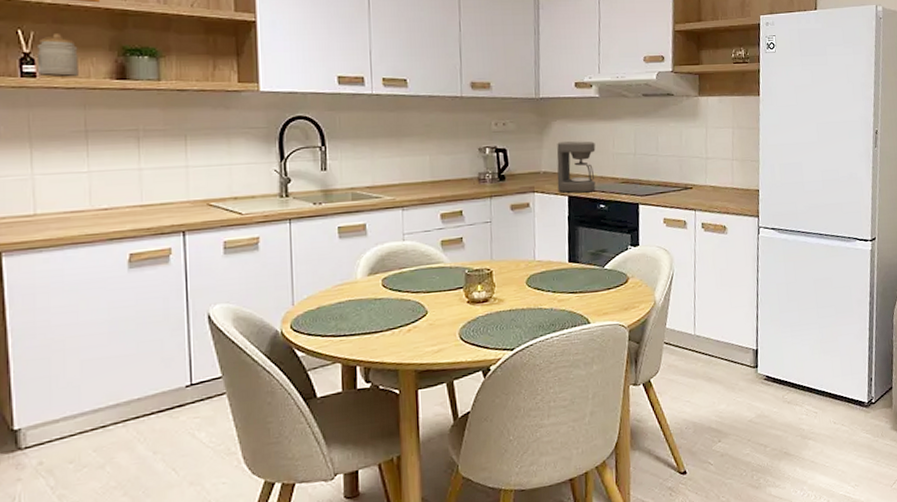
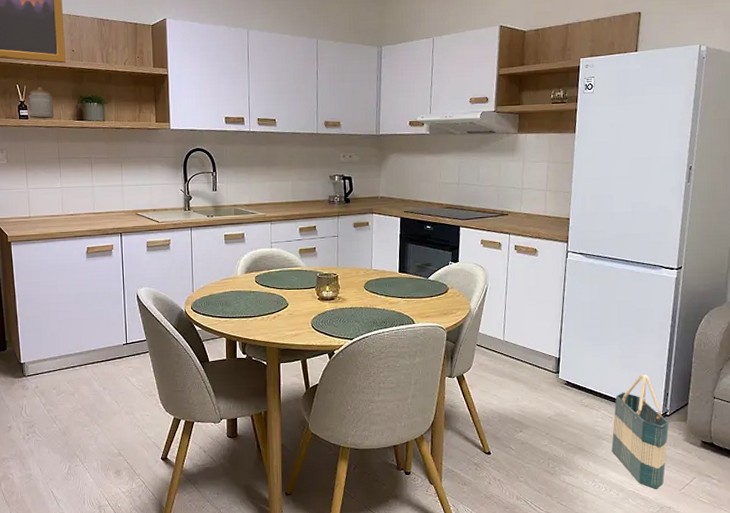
coffee maker: present [556,141,596,193] -> none [391,171,425,216]
tote bag: none [818,359,876,489] -> present [611,374,669,489]

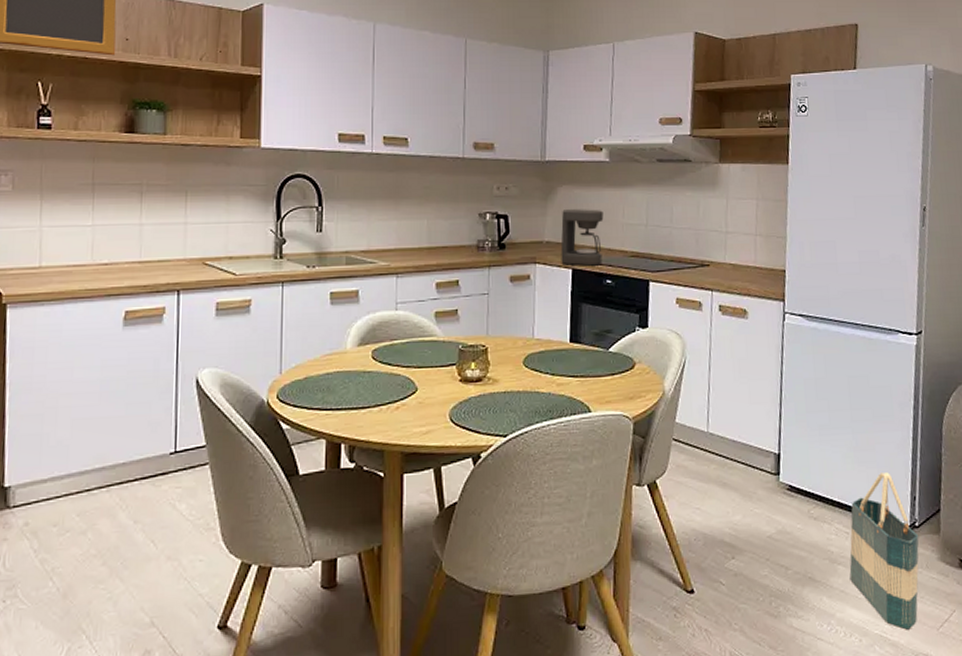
jar: present [28,86,55,119] -> none [53,85,92,130]
coffee maker: none [391,171,425,216] -> present [560,209,604,266]

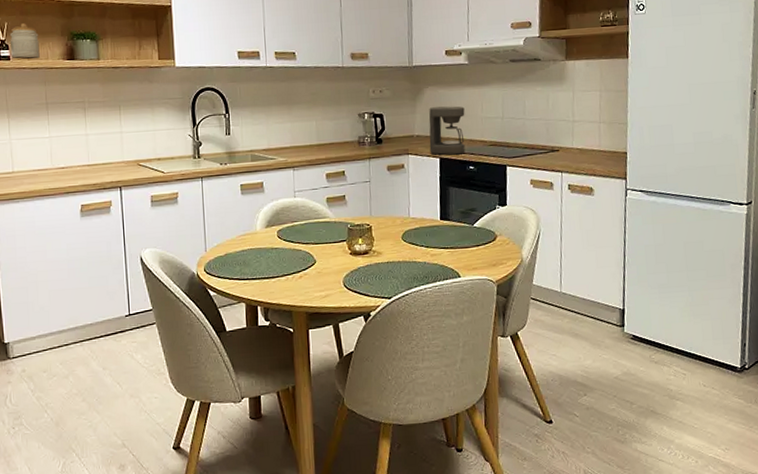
jar: none [53,85,92,130] -> present [9,22,41,60]
tote bag: present [849,472,920,630] -> none [686,323,749,454]

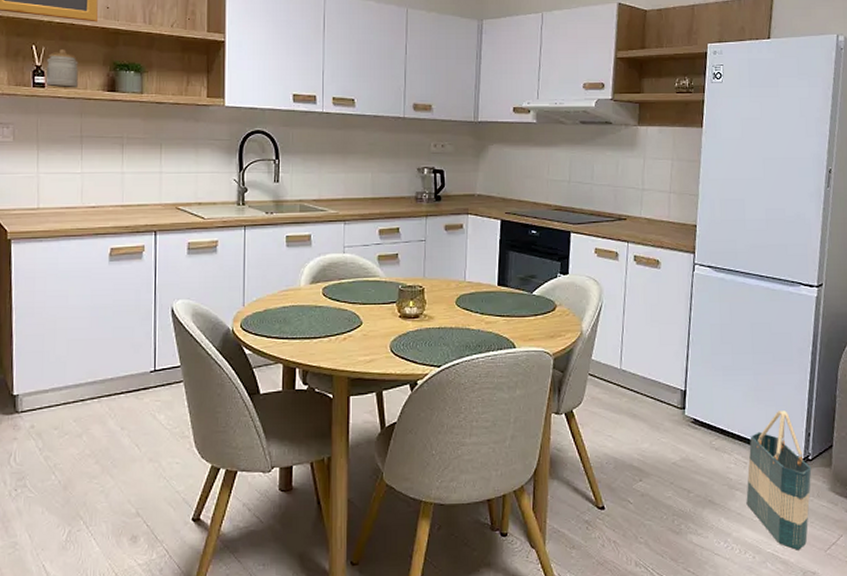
coffee maker: present [428,106,466,155] -> none [491,166,530,218]
tote bag: none [686,323,749,454] -> present [746,411,812,550]

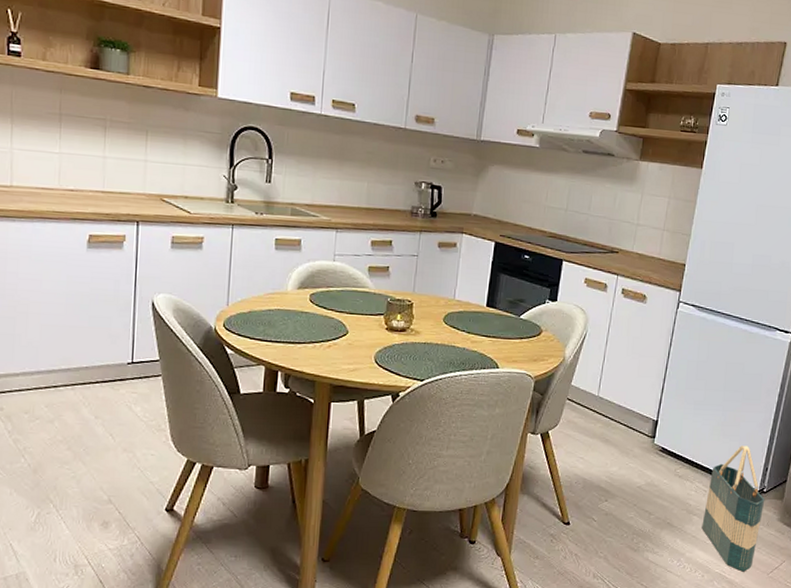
jar: present [46,48,79,88] -> none [22,16,59,62]

